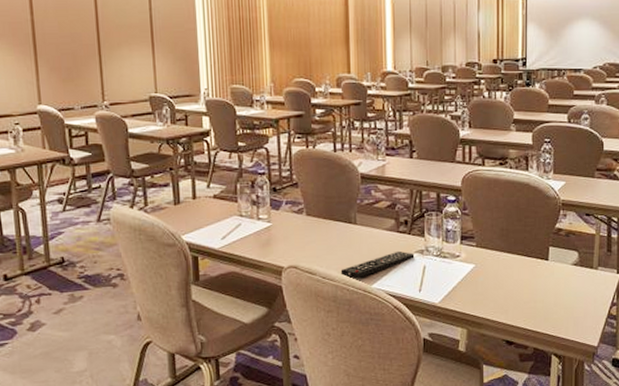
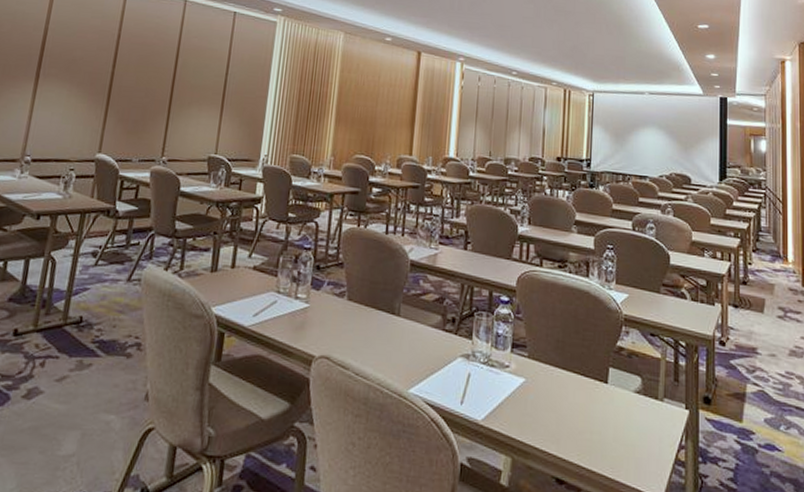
remote control: present [340,250,415,279] -> none [376,352,460,380]

